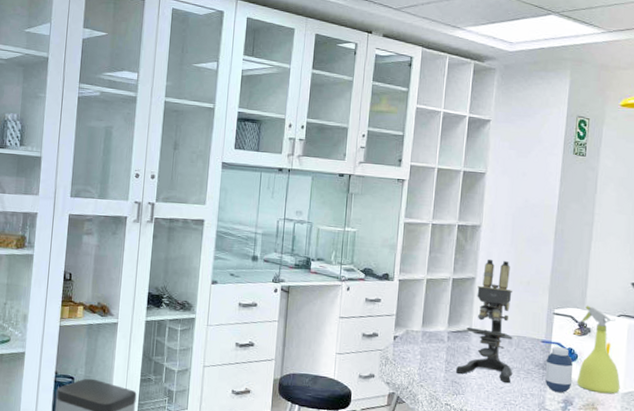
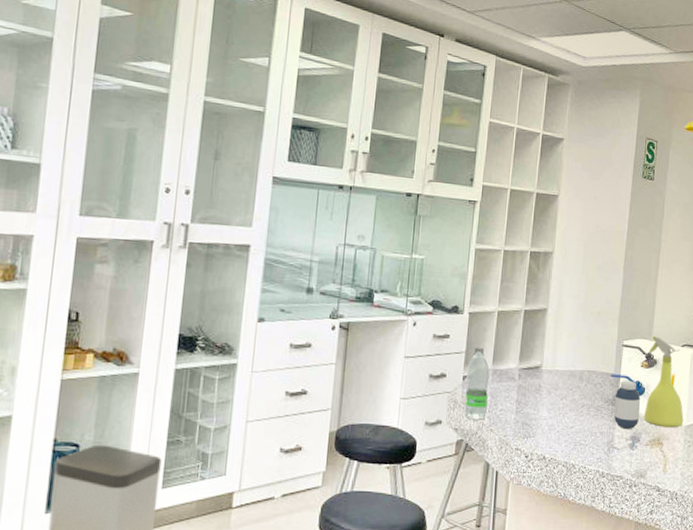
bottle: none [395,311,419,376] -> present [464,347,490,420]
microscope: present [455,259,513,384] -> none [526,288,584,423]

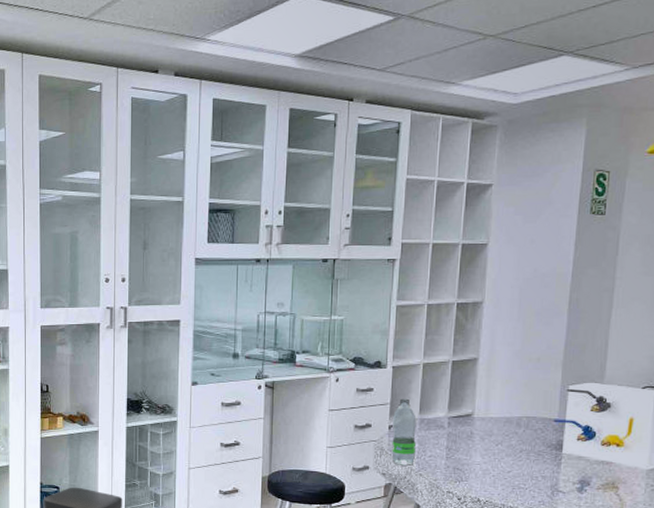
medicine bottle: present [613,380,641,429] -> none [558,425,591,473]
spray bottle: present [643,336,684,428] -> none [594,379,645,471]

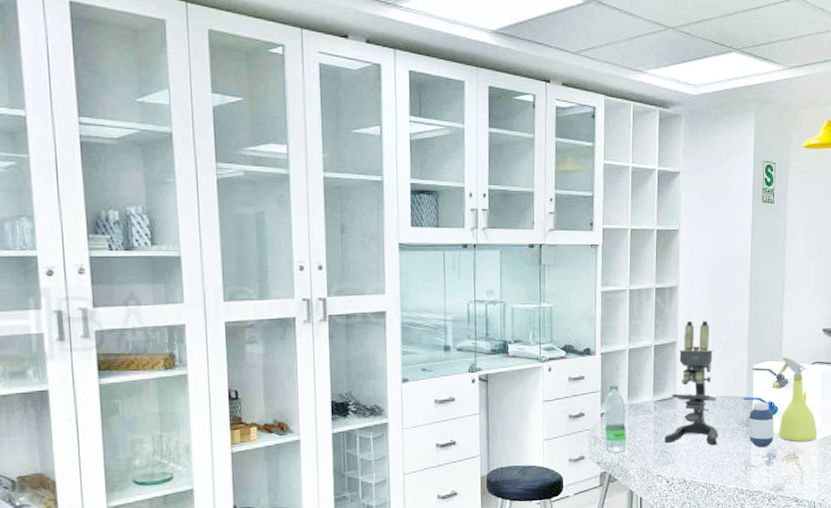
microscope: none [457,337,522,467] -> present [664,320,718,446]
medicine bottle: none [558,425,591,473] -> present [749,401,774,447]
spray bottle: none [594,379,645,471] -> present [778,357,818,442]

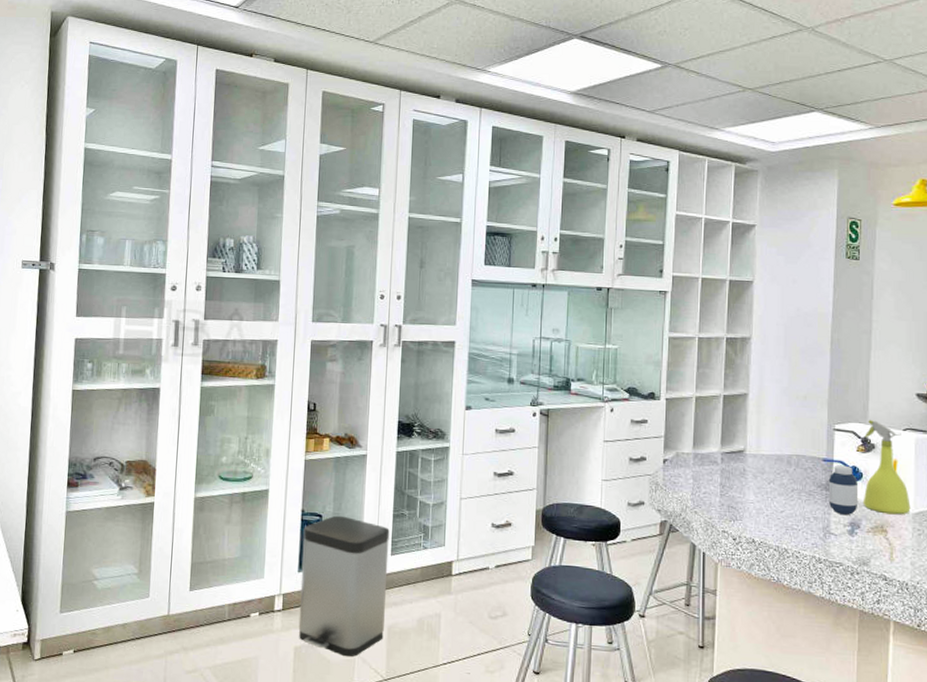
bottle: present [604,385,626,453] -> none [666,431,690,502]
microscope: present [664,320,718,446] -> none [731,373,793,507]

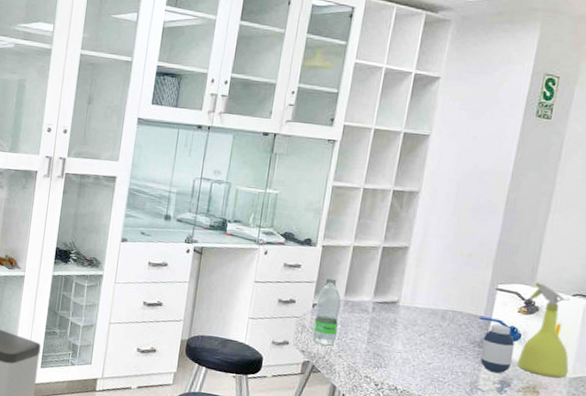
bottle: none [666,431,690,502] -> present [312,278,342,346]

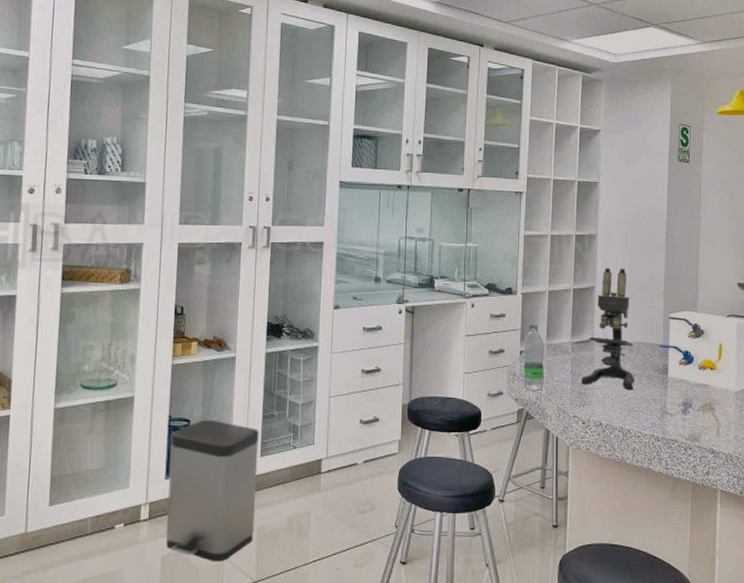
microscope: none [378,227,451,360] -> present [581,267,634,391]
medicine bottle: present [480,324,515,373] -> none [665,350,690,395]
spray bottle: present [517,283,570,378] -> none [694,308,734,393]

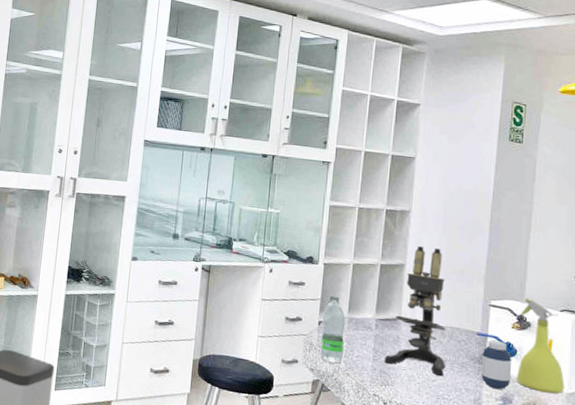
medicine bottle: none [665,350,690,395] -> present [481,340,512,389]
spray bottle: none [694,308,734,393] -> present [516,299,565,393]

